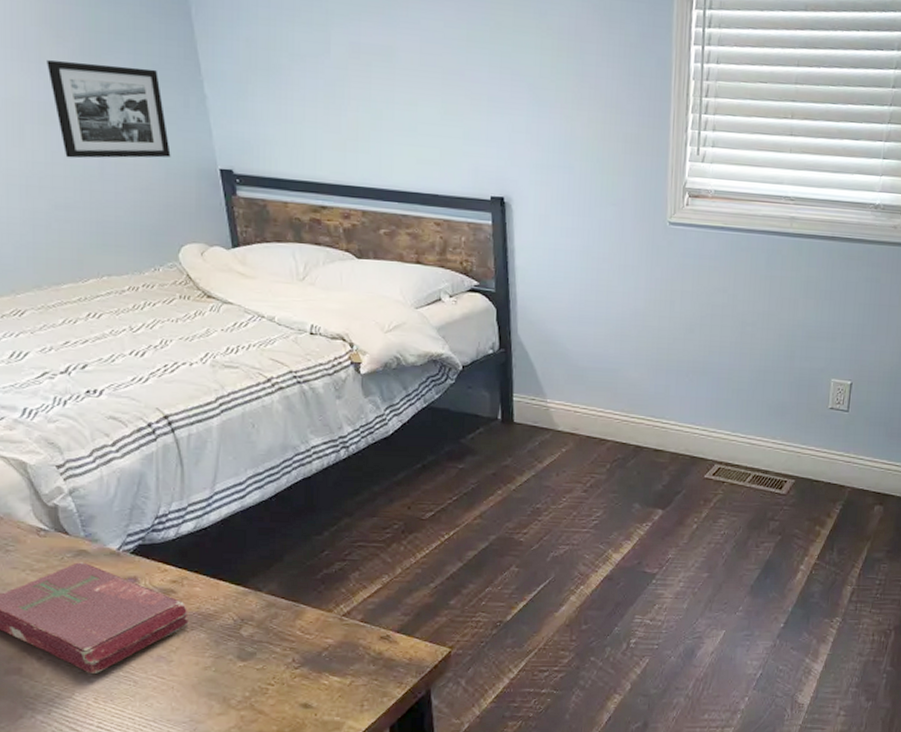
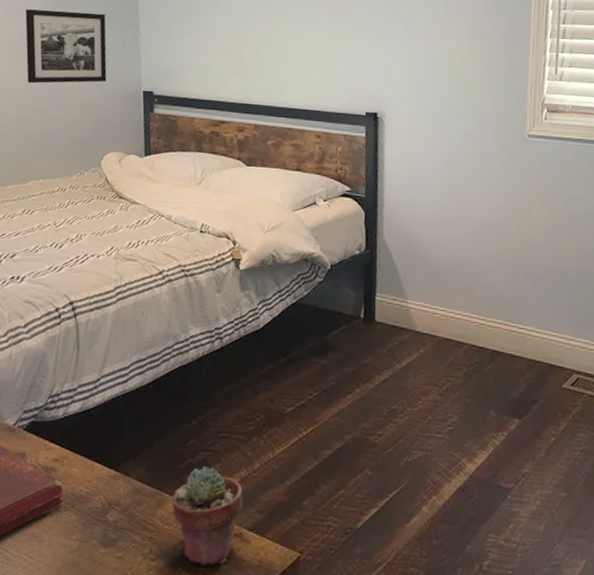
potted succulent: none [311,575,387,669] -> present [172,465,243,566]

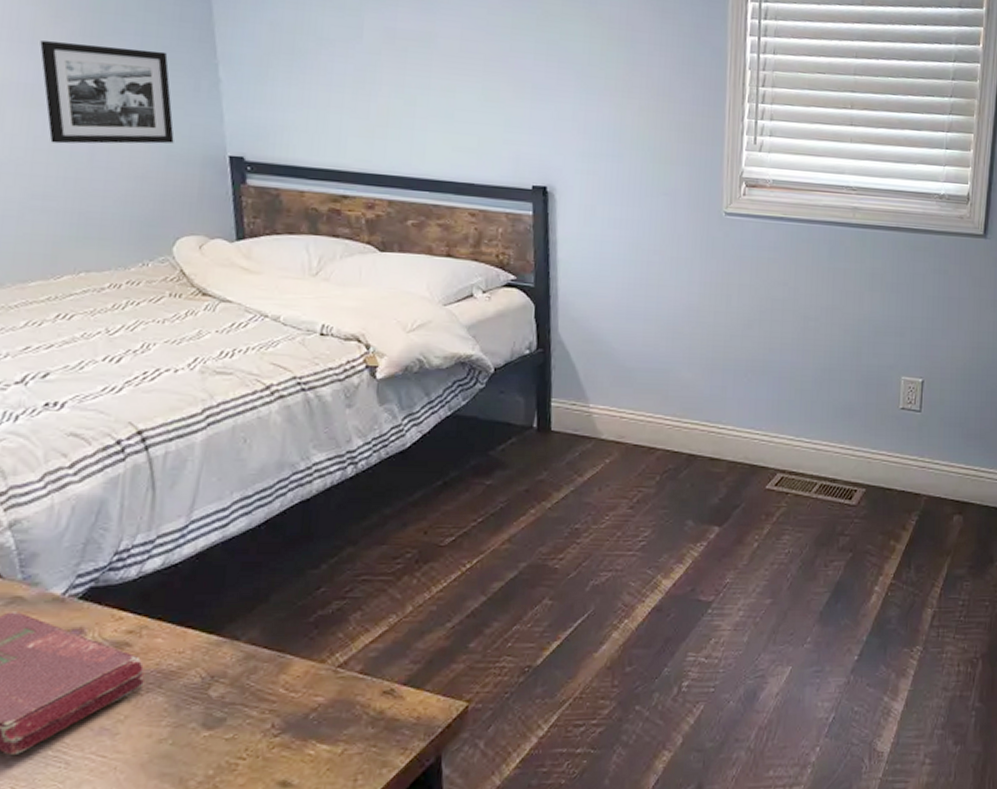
potted succulent: present [172,465,243,566] -> none [299,616,393,734]

